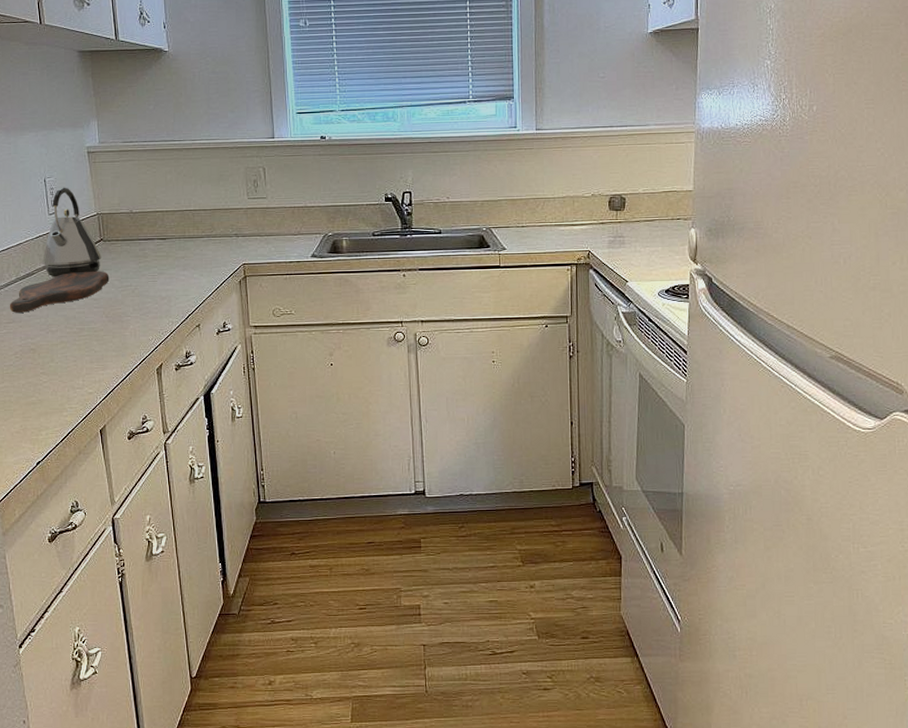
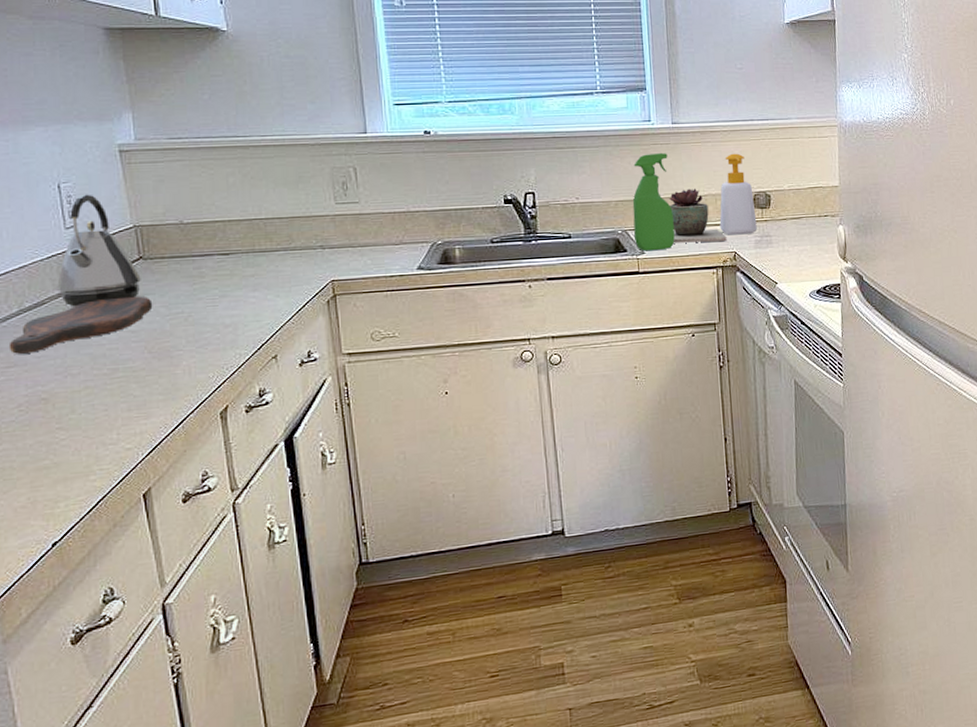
spray bottle: none [497,156,534,248] -> present [632,152,675,251]
succulent plant: none [529,190,582,241] -> present [668,188,727,243]
soap bottle: none [576,158,611,235] -> present [719,153,757,235]

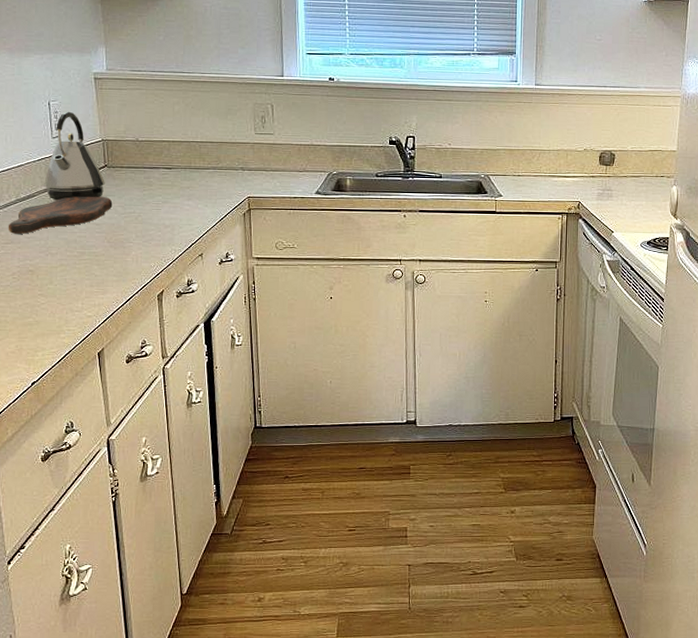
spray bottle: present [632,152,675,251] -> none [495,109,529,195]
succulent plant: present [668,188,727,243] -> none [526,143,573,191]
soap bottle: present [719,153,757,235] -> none [568,115,601,187]

